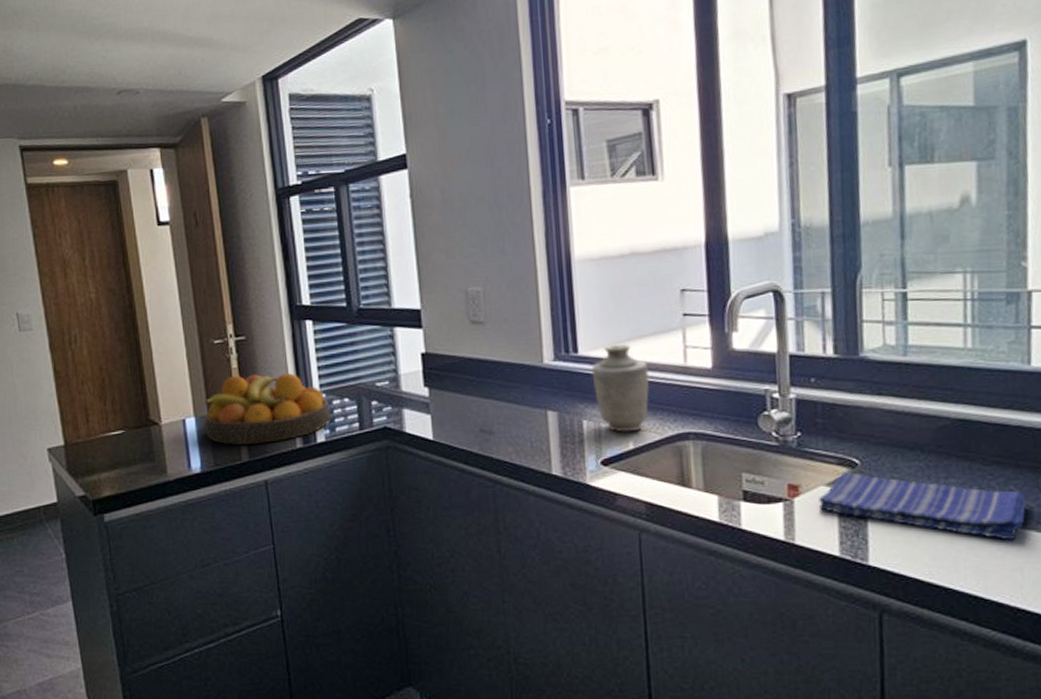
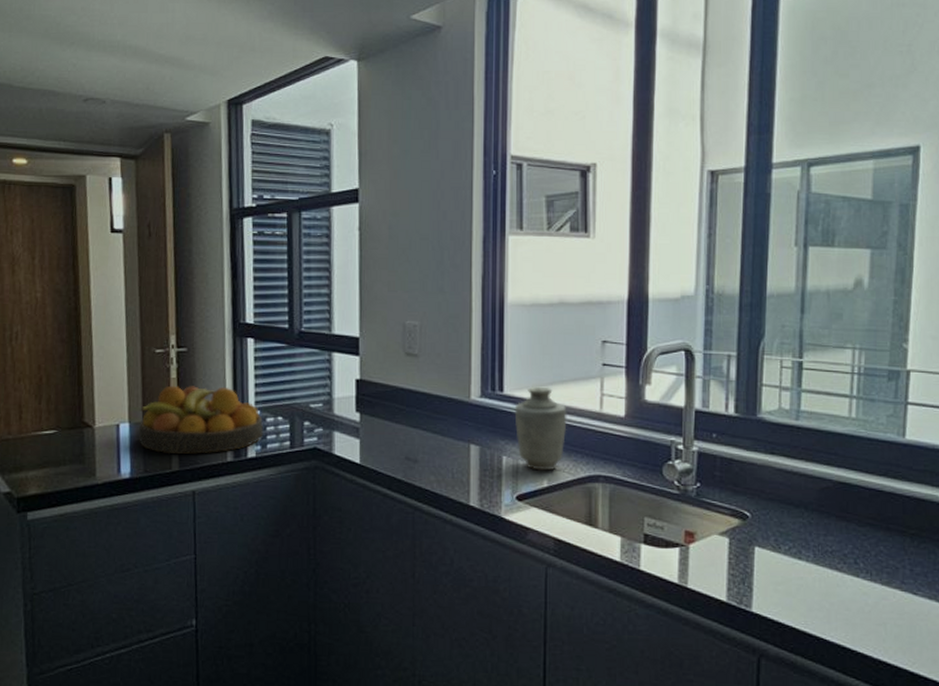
dish towel: present [818,472,1027,541] -> none [710,524,894,598]

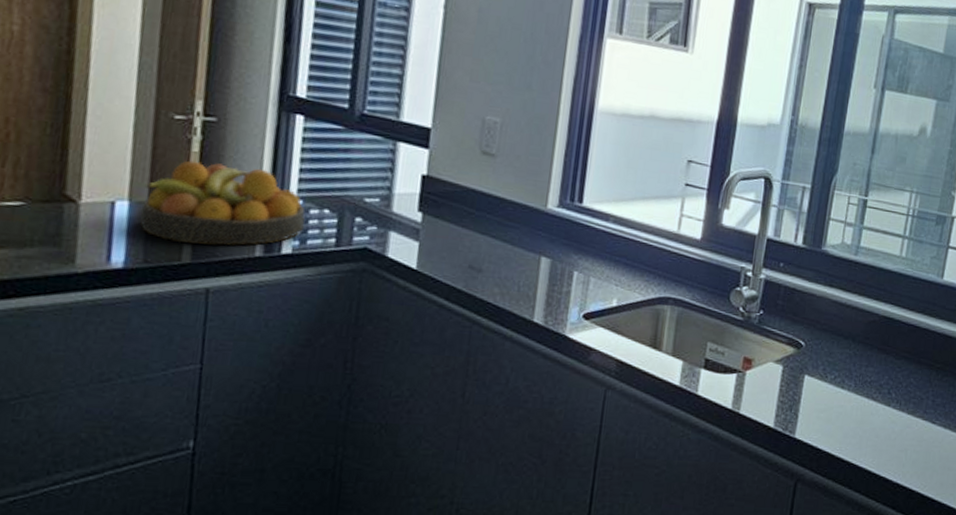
vase: present [514,386,567,471] -> none [591,201,645,290]

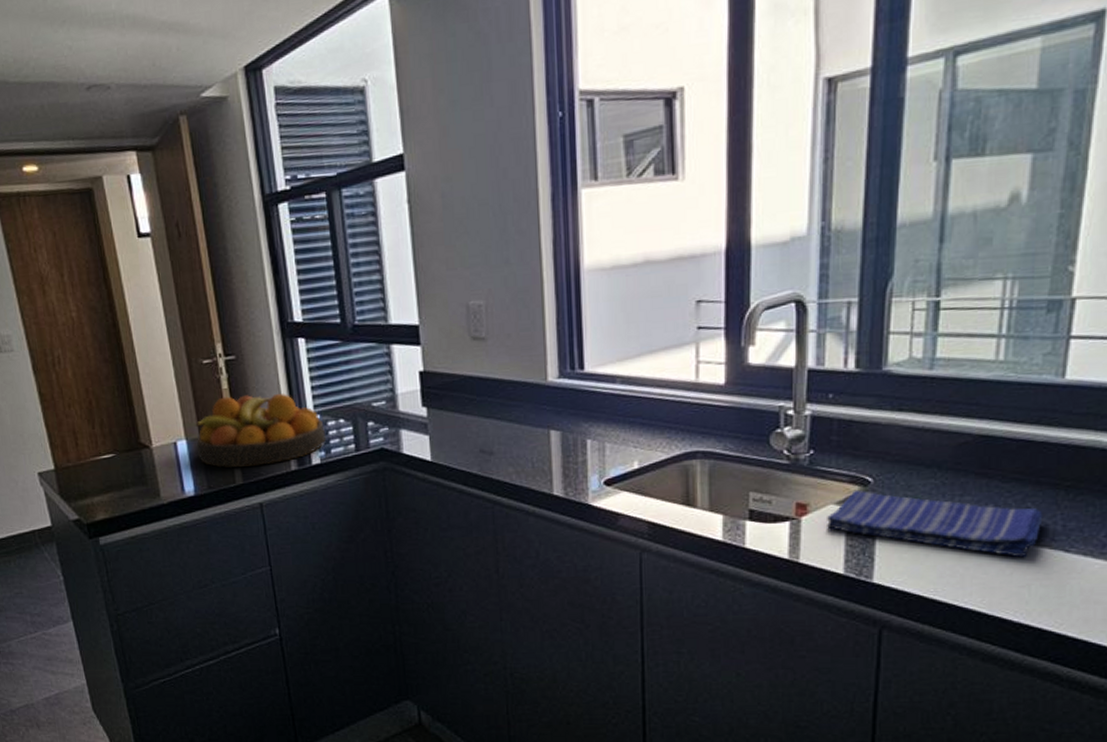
dish towel: none [764,352,921,426] -> present [825,491,1043,558]

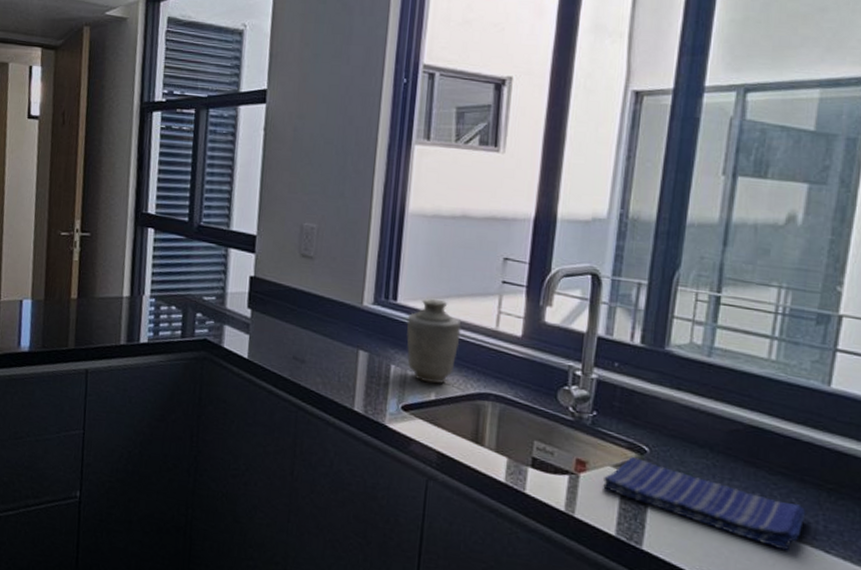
fruit bowl: present [194,394,326,468] -> none [39,267,157,335]
vase: none [597,359,659,452] -> present [406,298,461,384]

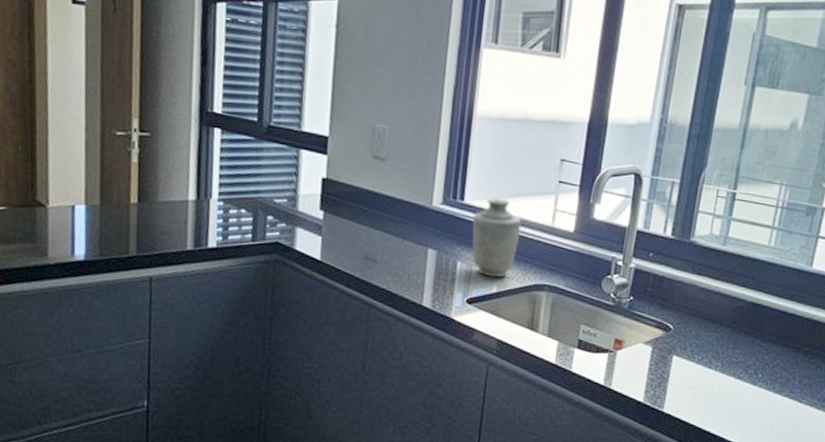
dish towel: present [602,457,806,552] -> none [634,334,787,404]

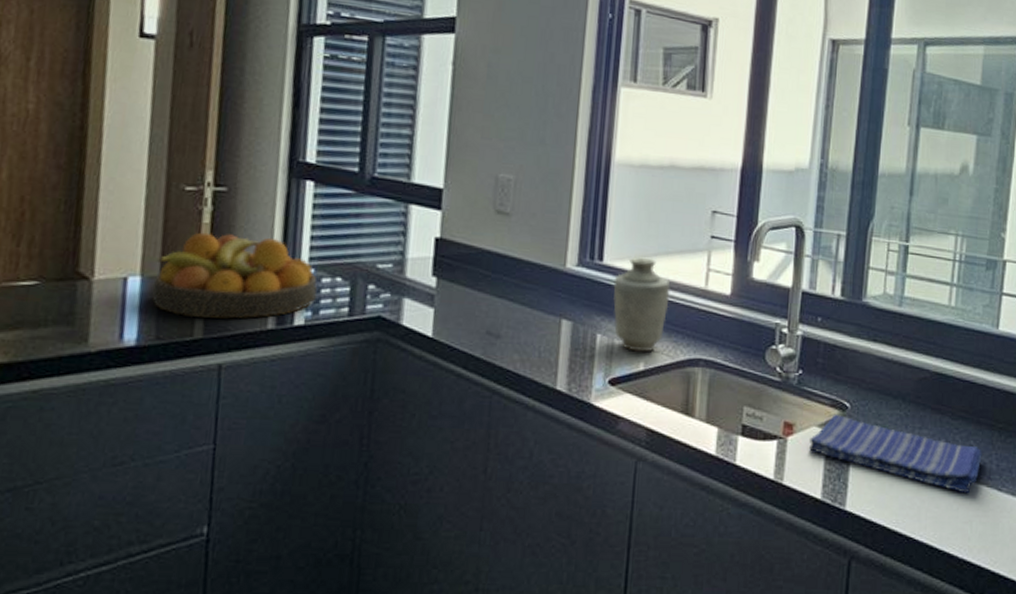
fruit bowl: none [95,170,226,241] -> present [152,232,318,319]
dish towel: none [634,334,787,404] -> present [808,415,982,494]

